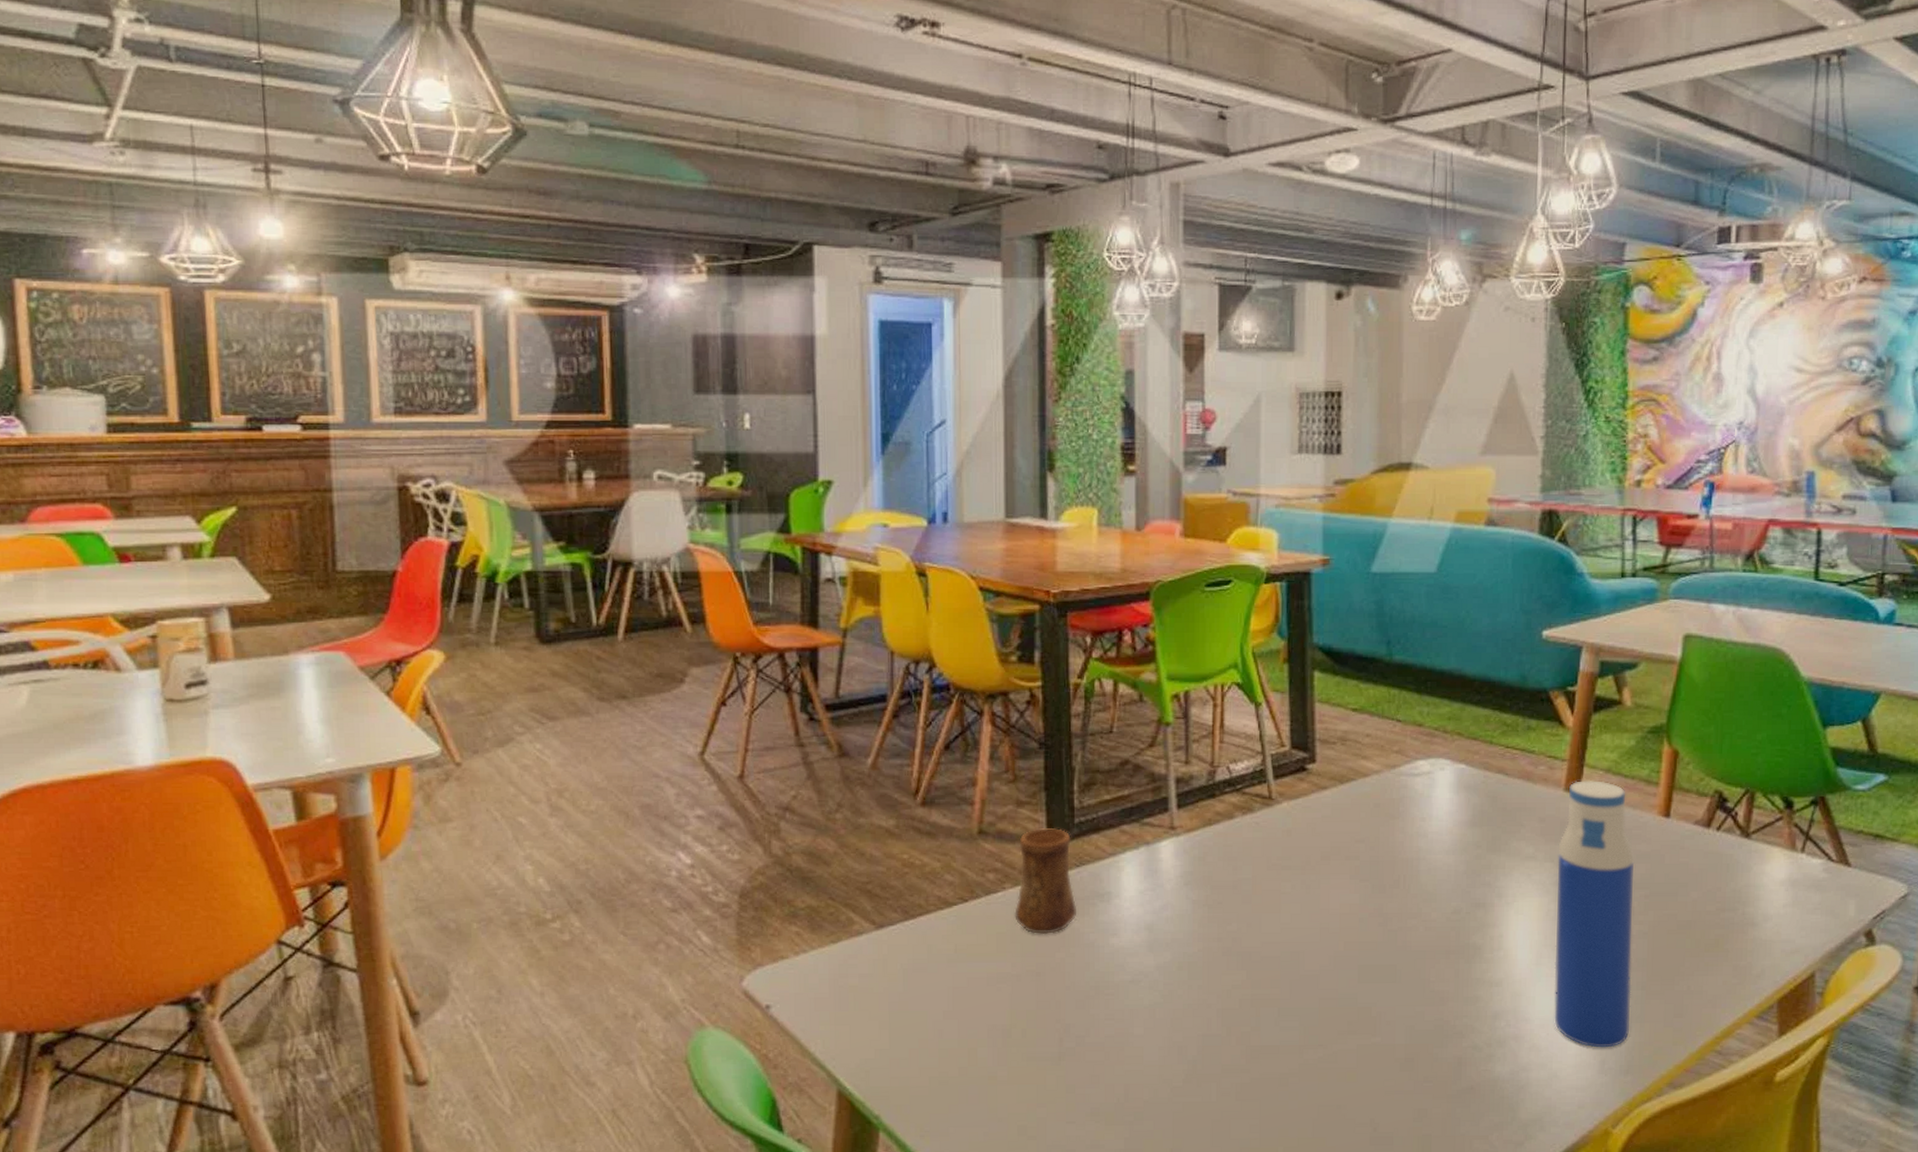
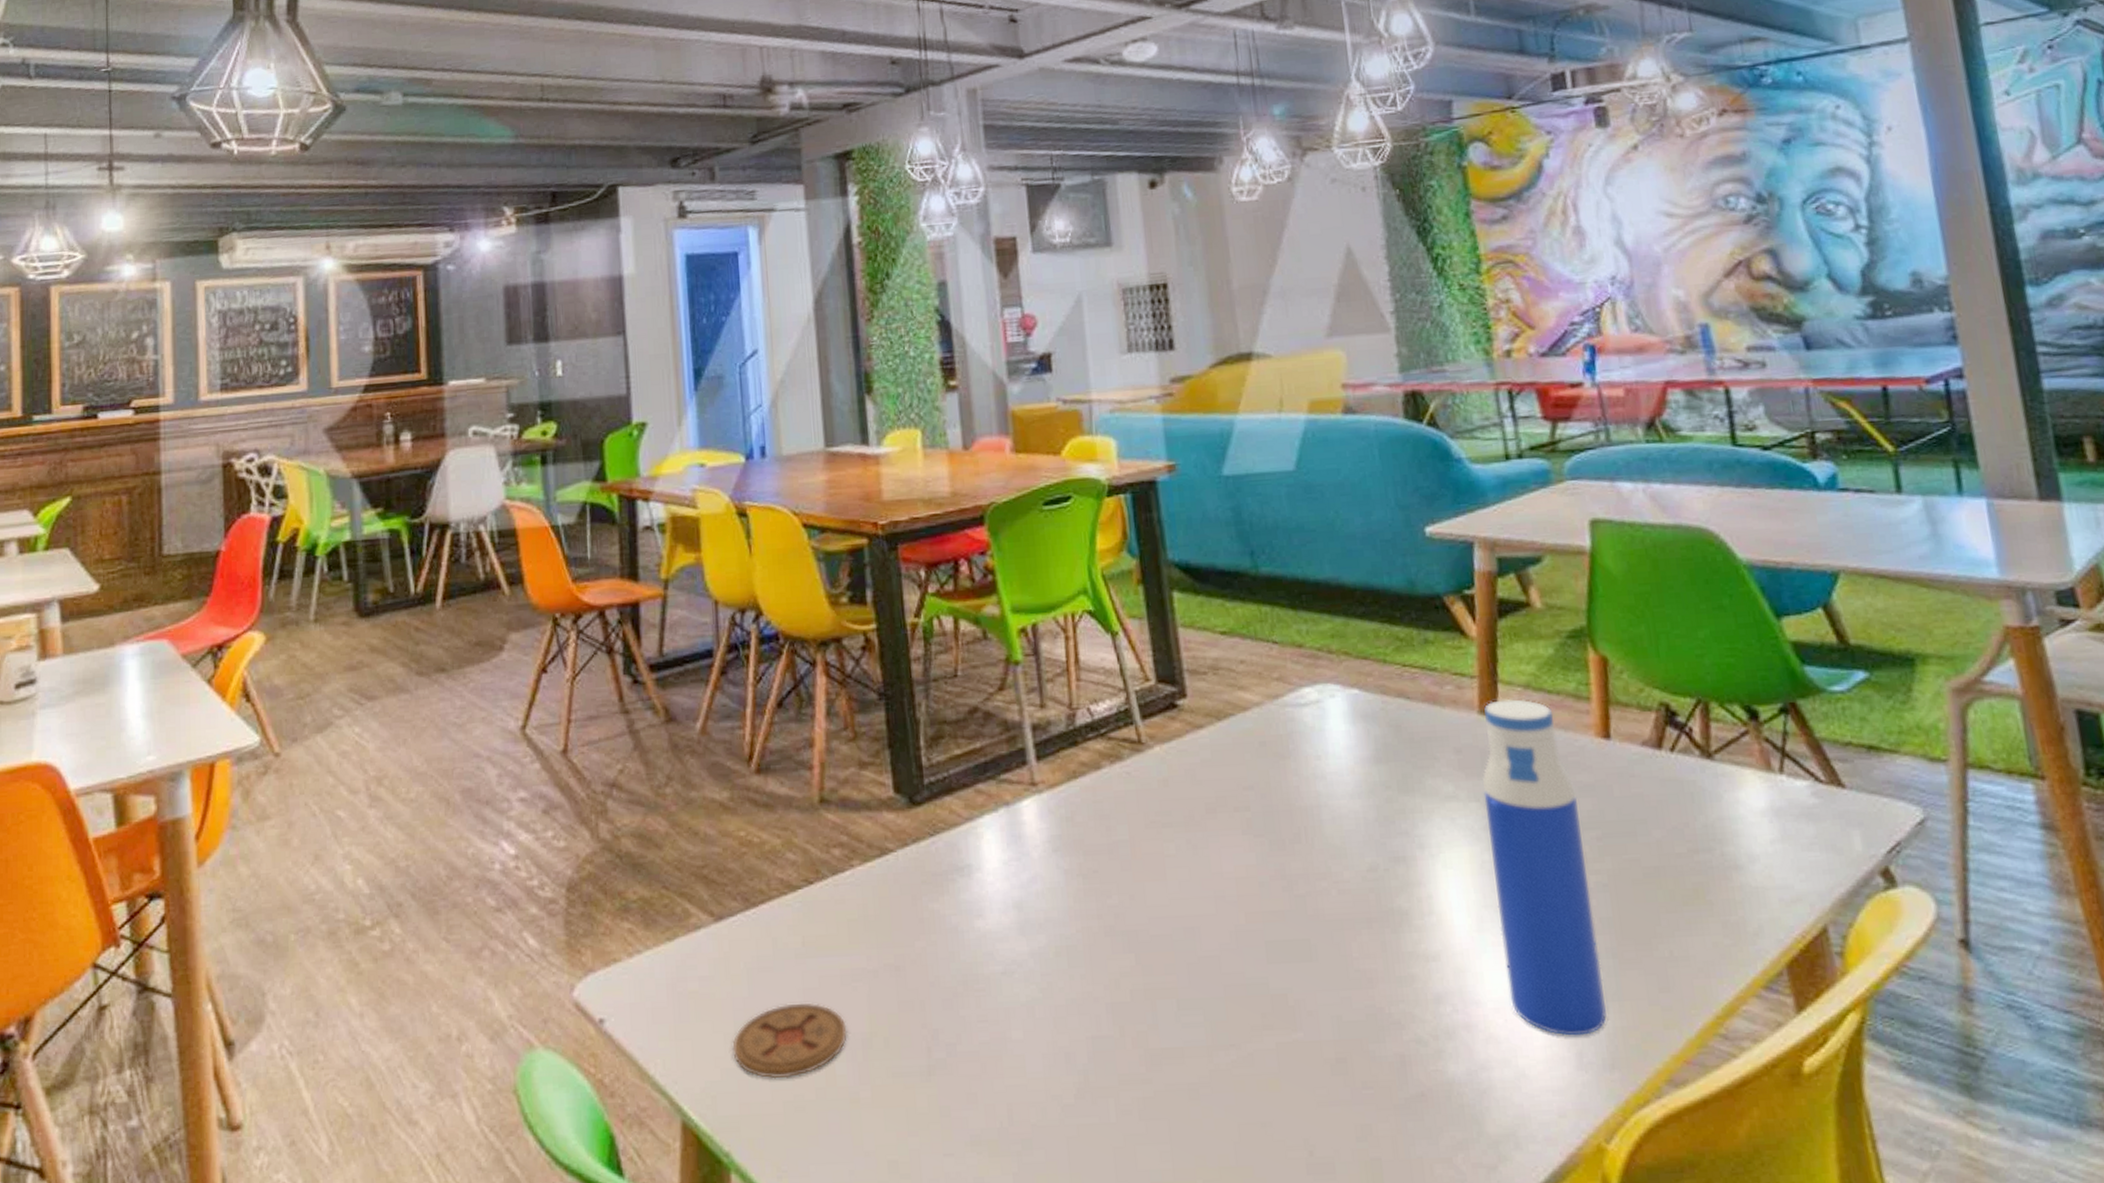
coaster: none [886,999,990,1059] -> present [732,1002,847,1079]
cup: present [1014,828,1077,934] -> none [865,791,936,919]

